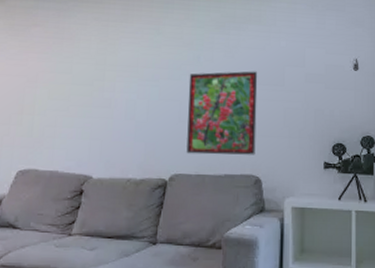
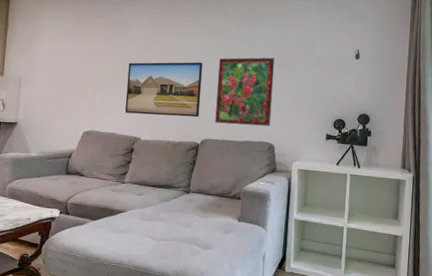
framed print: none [71,78,170,147] -> present [125,62,203,118]

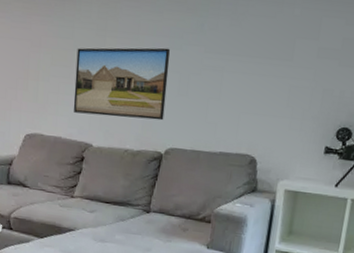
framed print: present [215,57,275,126] -> none [183,42,264,135]

